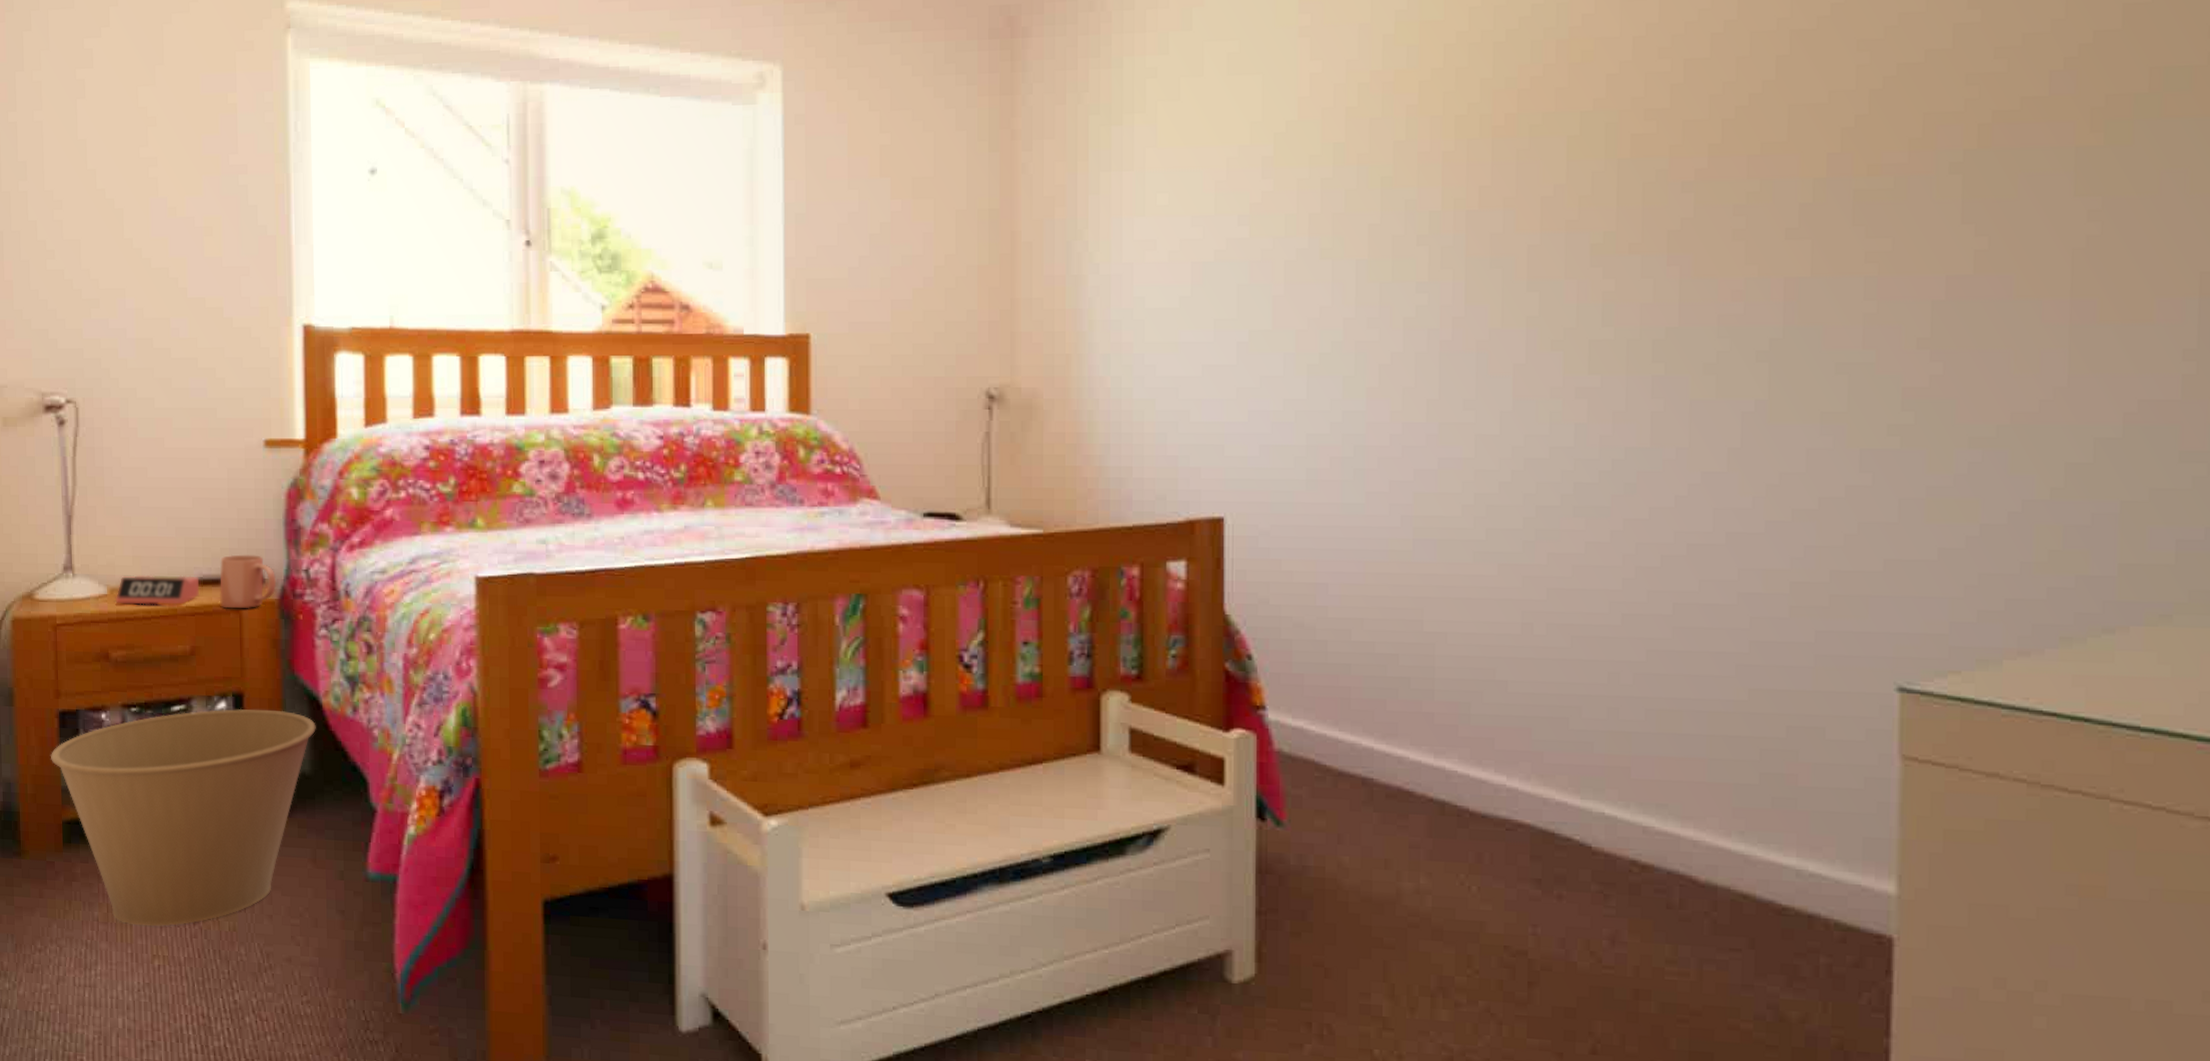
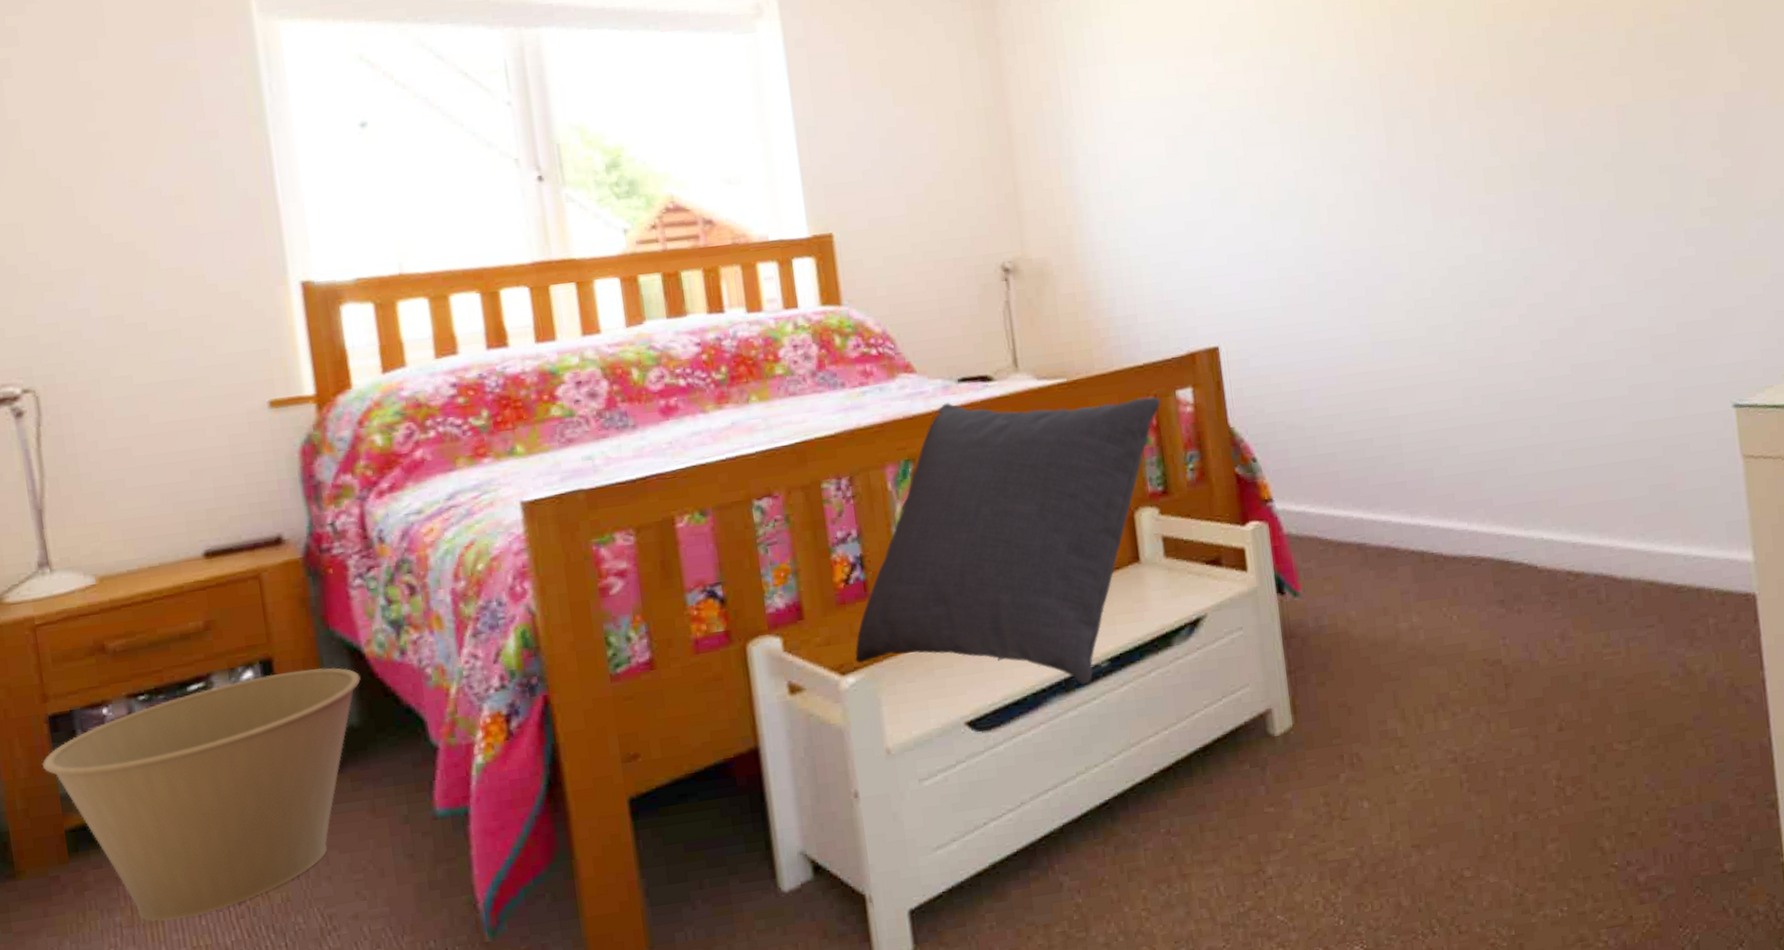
alarm clock: present [115,575,200,605] -> none [105,549,209,593]
mug: present [219,554,276,609] -> none [230,517,299,576]
cushion: none [780,538,1148,879] -> present [854,396,1161,685]

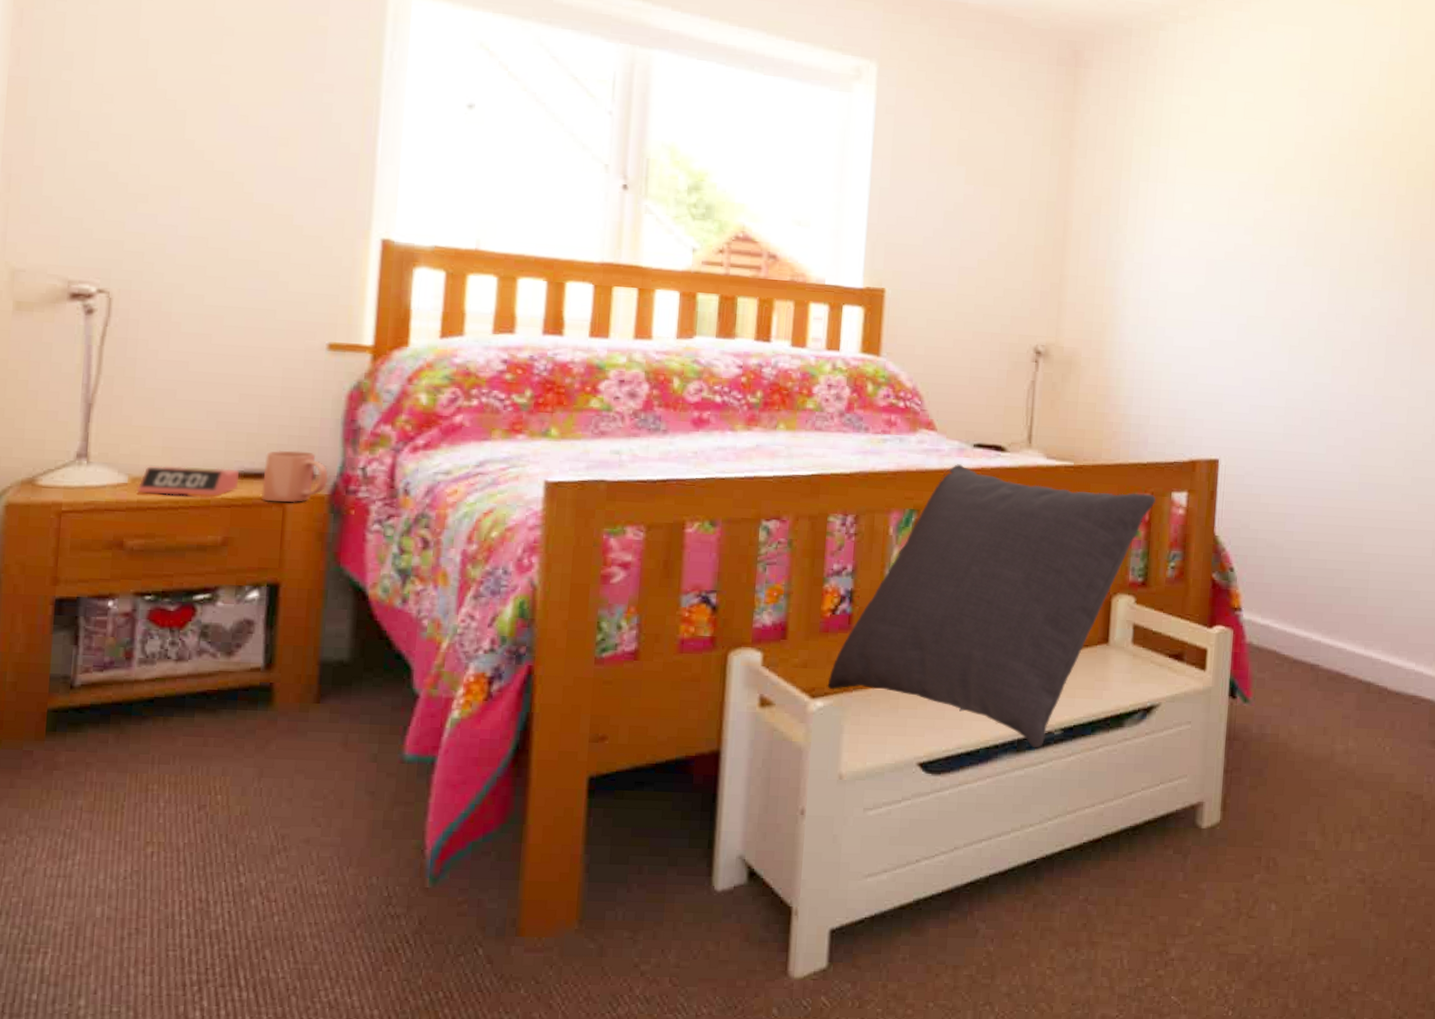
basket: present [41,668,361,922] -> none [39,598,360,814]
alarm clock: none [105,549,209,593] -> present [136,466,239,496]
mug: none [230,517,299,576] -> present [261,450,328,503]

